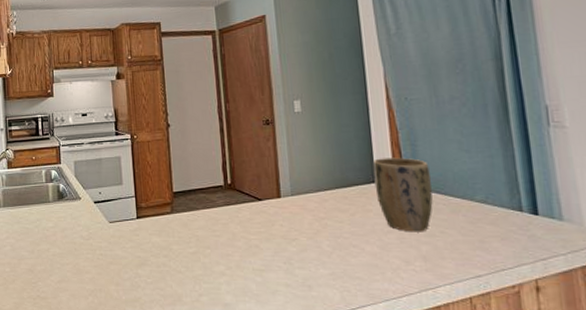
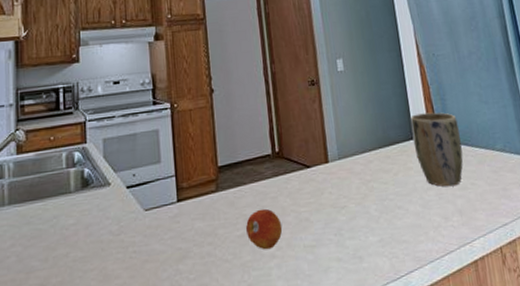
fruit: none [197,232,233,268] -> present [245,208,283,250]

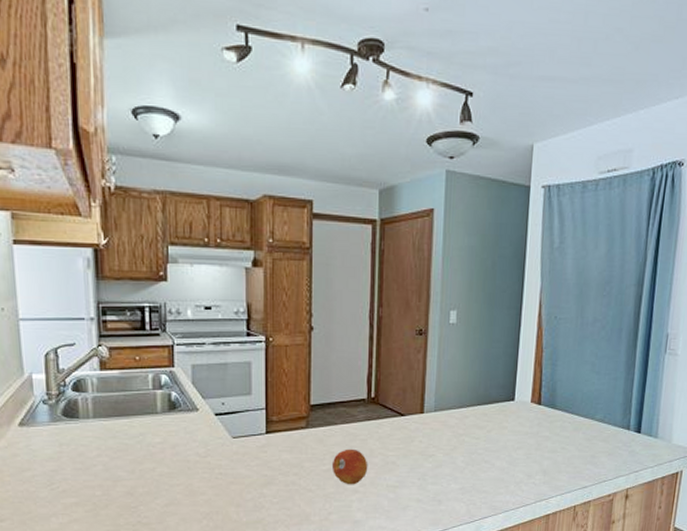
plant pot: present [410,112,464,187] -> none [513,376,564,448]

